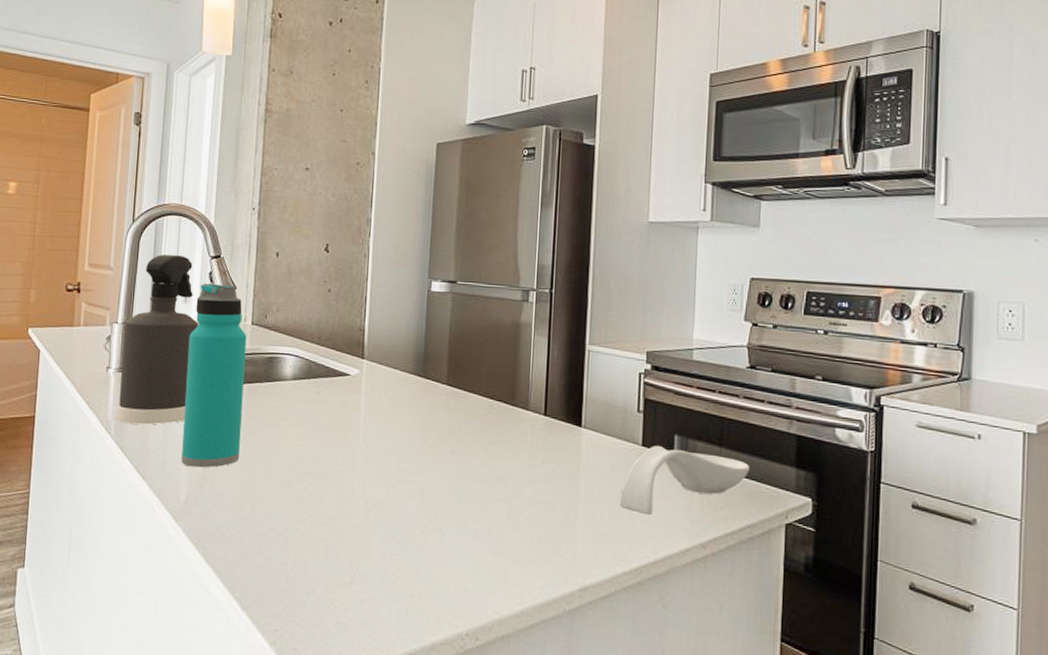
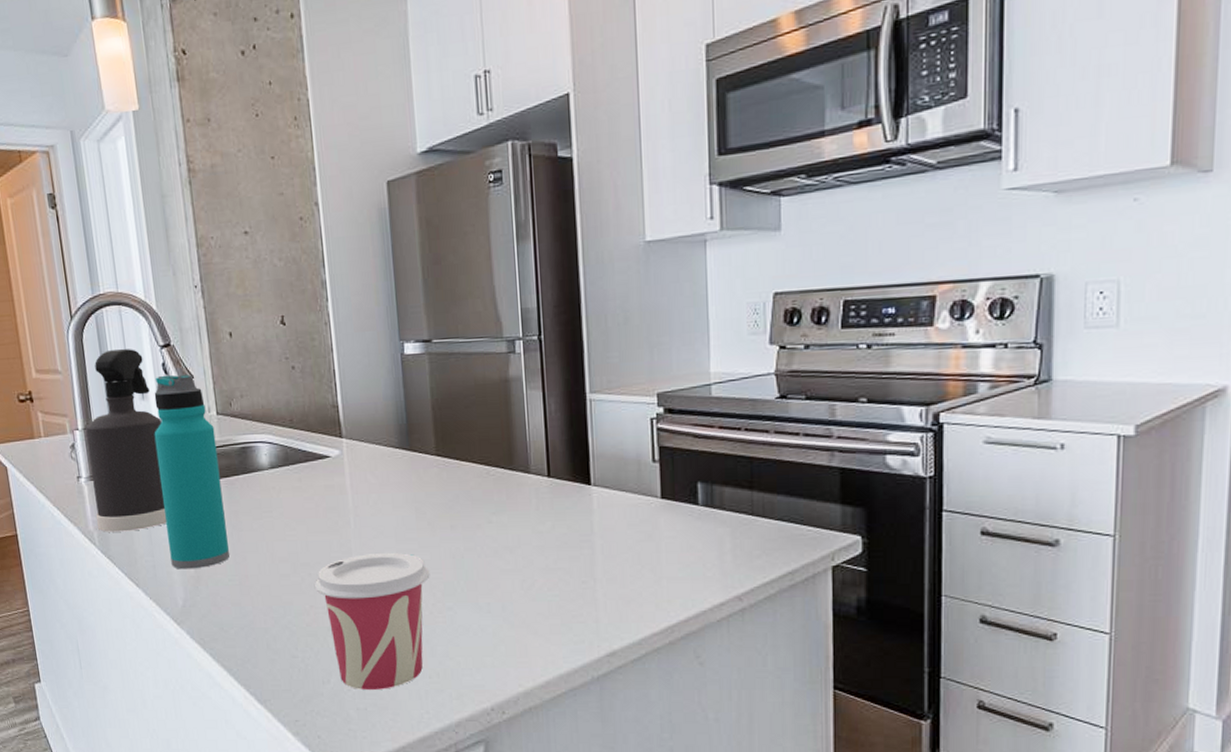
cup: none [315,470,426,605] -> present [314,552,430,689]
spoon rest: present [619,445,750,516] -> none [641,495,787,572]

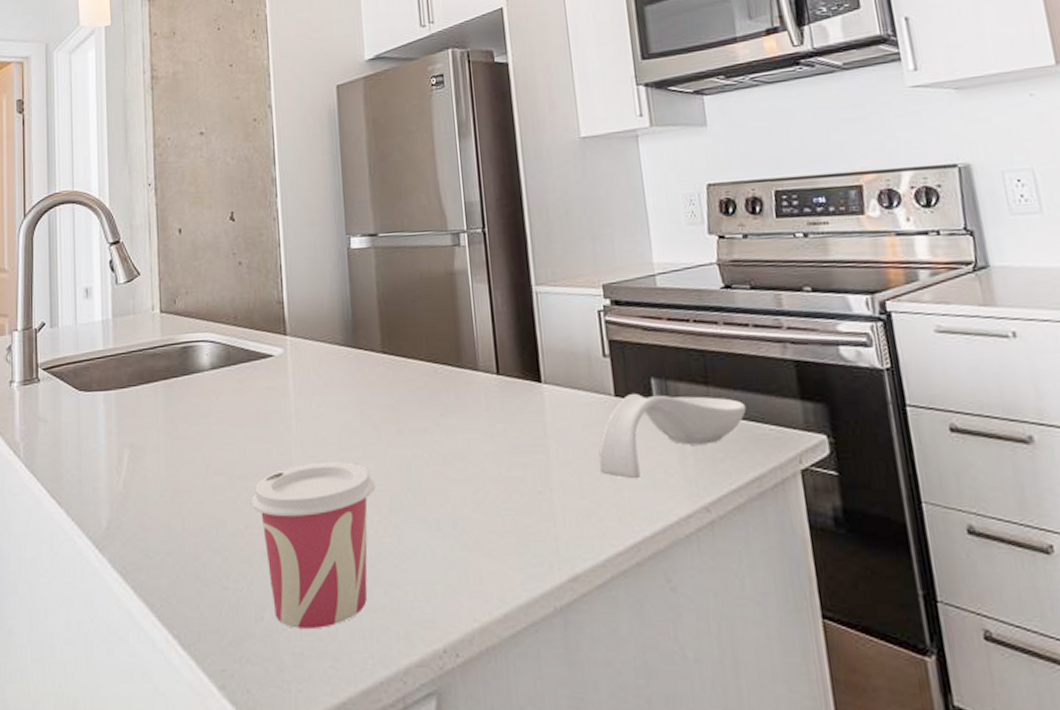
spray bottle: present [85,349,167,532] -> none [24,246,103,443]
water bottle: present [154,374,229,570] -> none [94,272,162,485]
spoon rest: none [641,495,787,572] -> present [598,393,746,480]

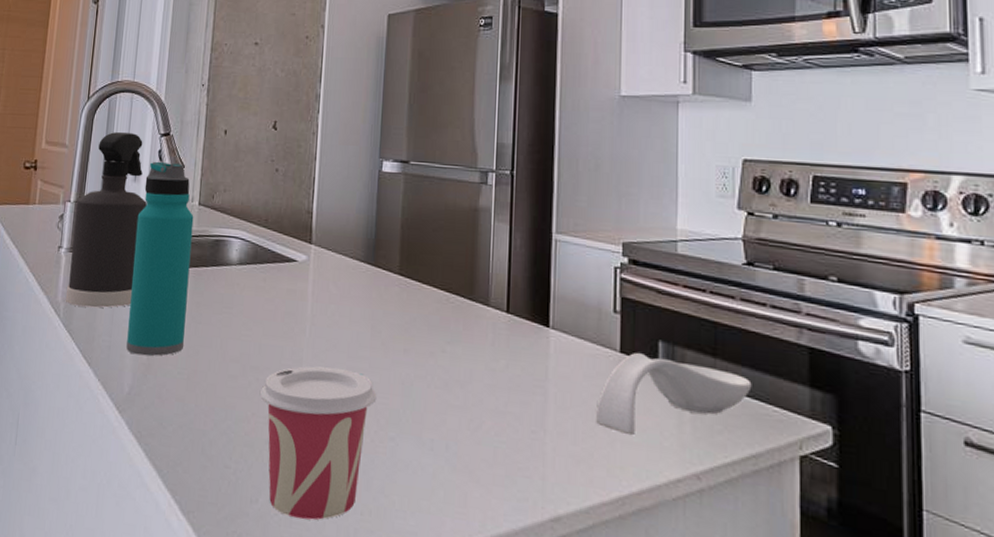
spray bottle: none [24,246,103,443] -> present [65,132,147,308]
water bottle: none [94,272,162,485] -> present [126,161,194,357]

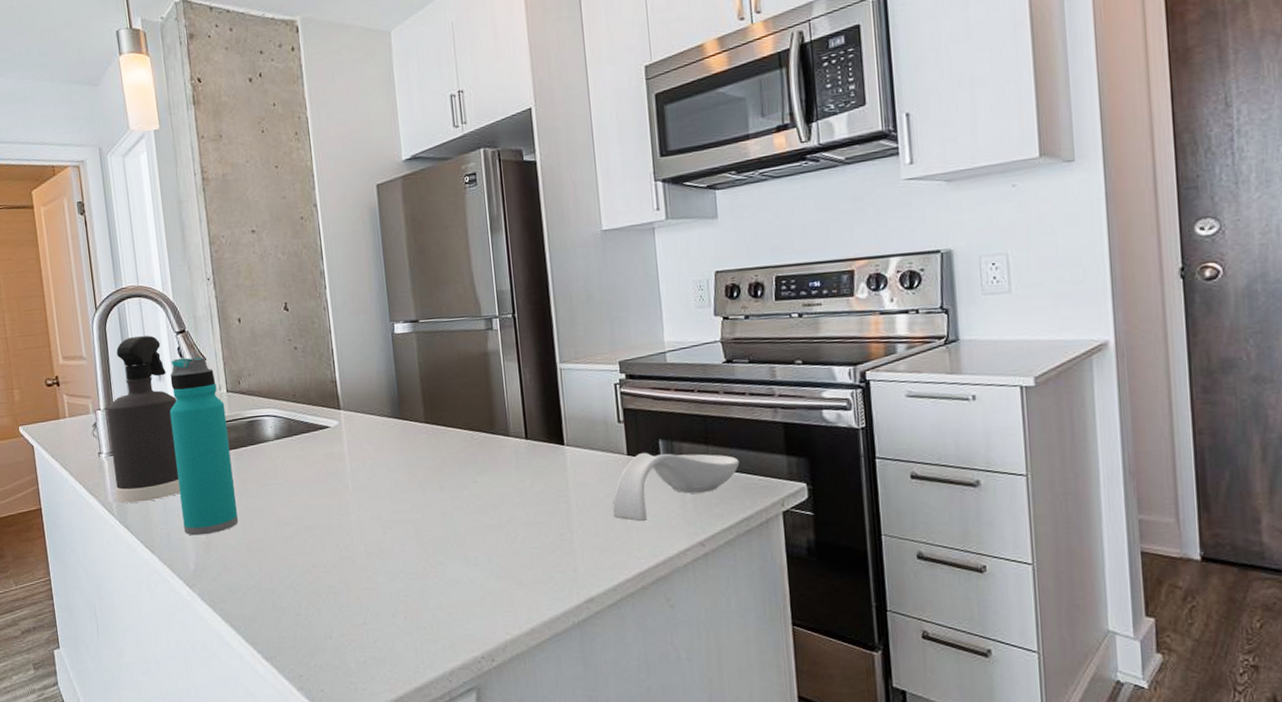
cup: present [259,366,377,520] -> none [316,513,422,643]

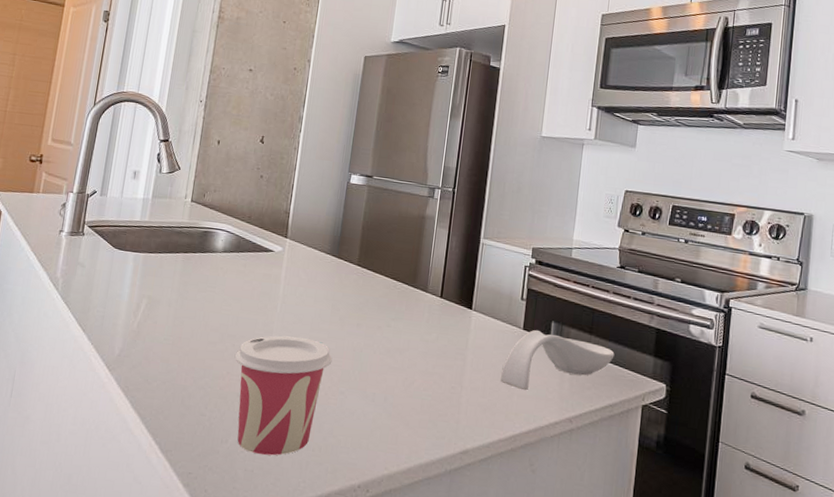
spray bottle: present [106,335,181,503] -> none [64,135,144,284]
water bottle: present [169,357,238,536] -> none [119,162,186,325]
cup: none [316,513,422,643] -> present [234,335,333,456]

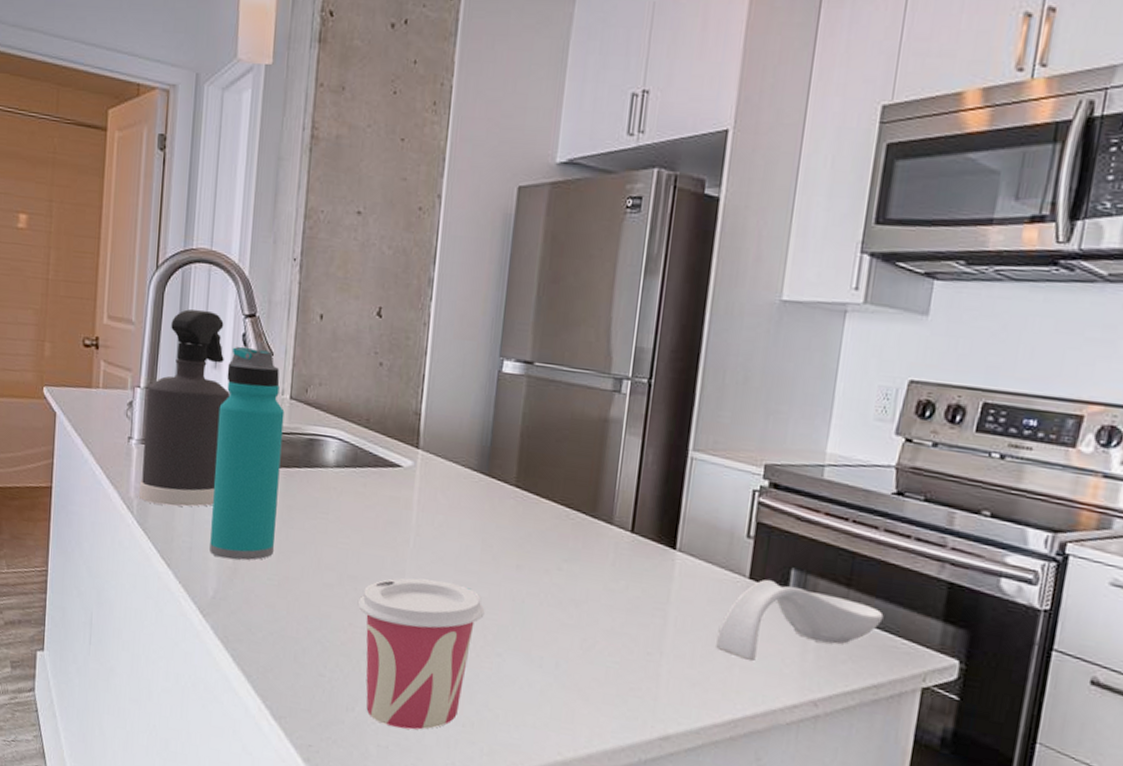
spray bottle: none [64,135,144,284] -> present [138,309,230,507]
water bottle: none [119,162,186,325] -> present [210,346,285,561]

